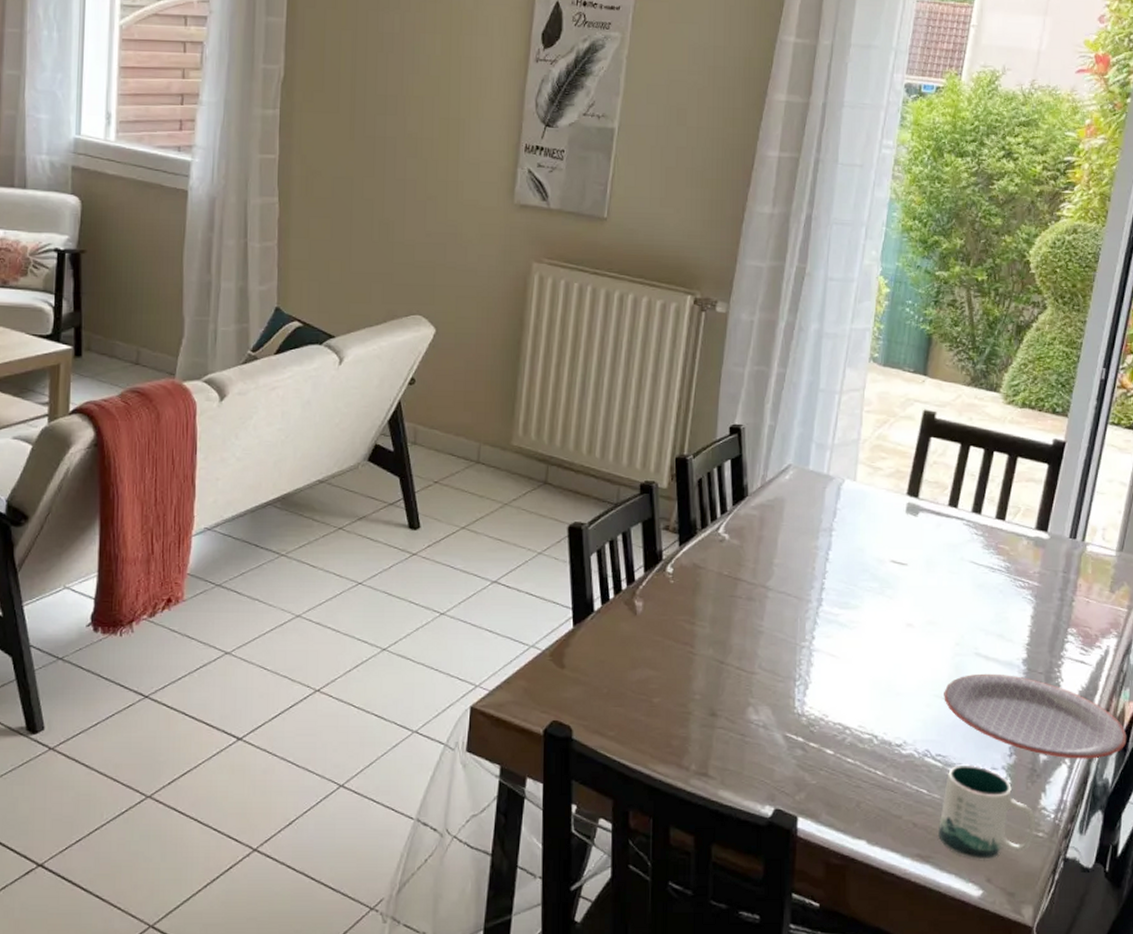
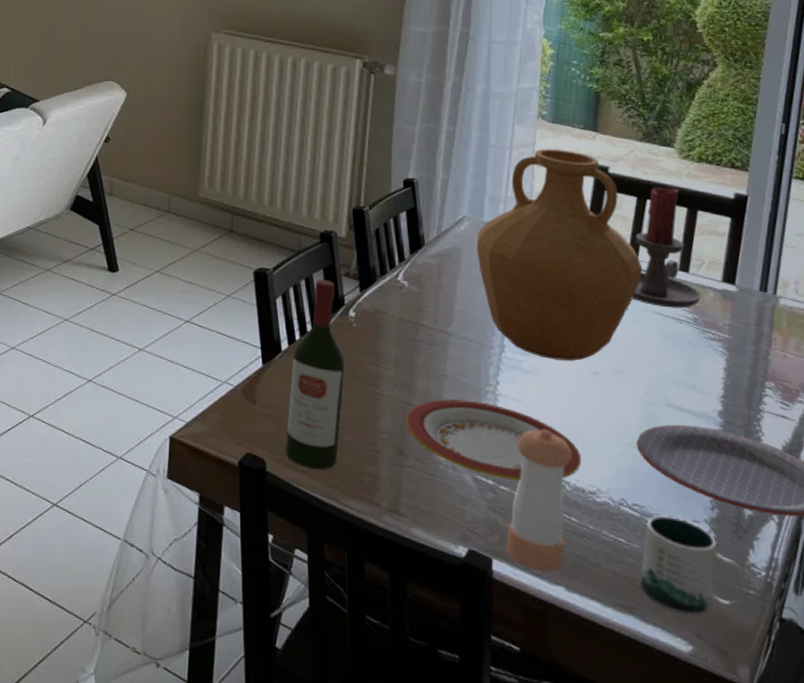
wine bottle: none [594,533,660,735] -> present [286,279,345,470]
plate: none [719,656,891,737] -> present [406,399,582,481]
vase: none [800,394,962,613] -> present [476,149,643,361]
pepper shaker: none [812,683,882,826] -> present [506,429,573,572]
candle holder: none [949,433,1015,557] -> present [632,187,701,308]

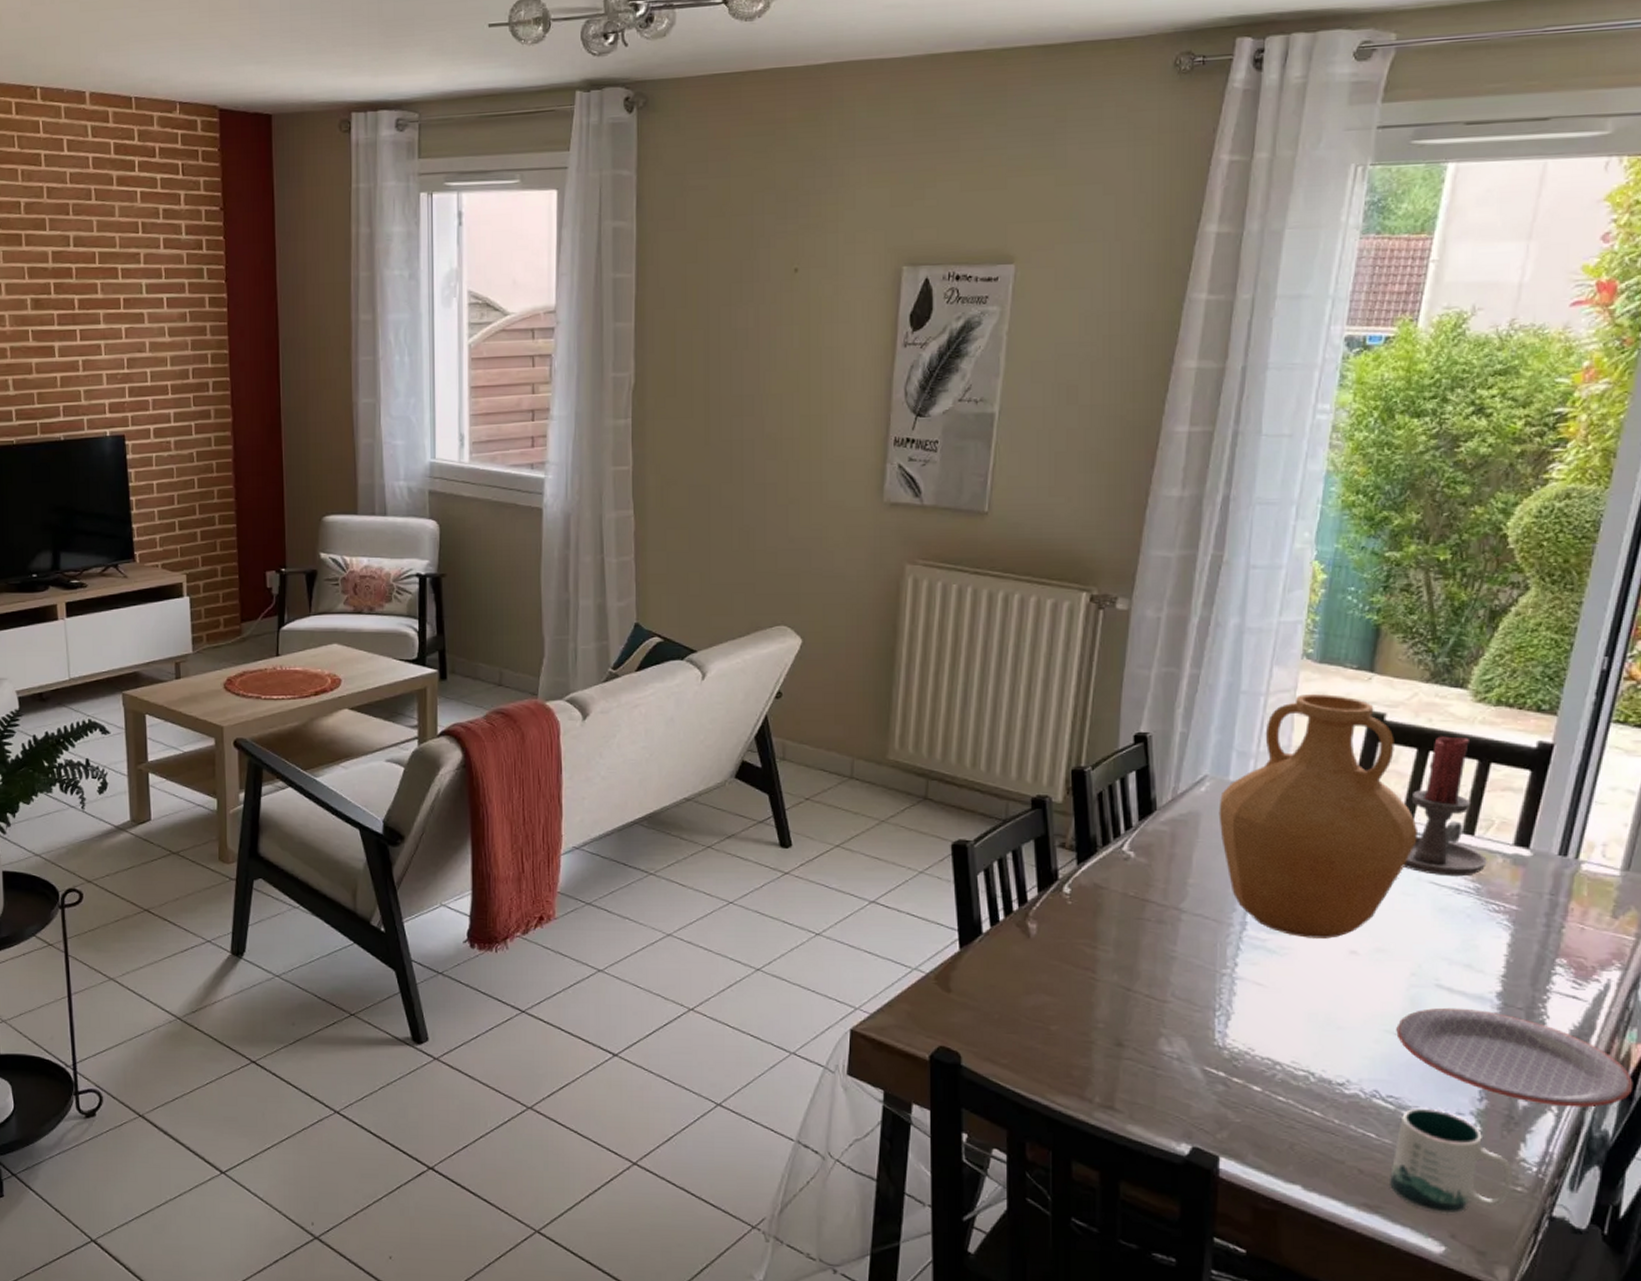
wine bottle: present [286,279,345,470] -> none [985,851,1056,1064]
plate: present [406,399,582,481] -> none [1126,984,1331,1072]
pepper shaker: present [506,429,573,572] -> none [1236,1015,1320,1170]

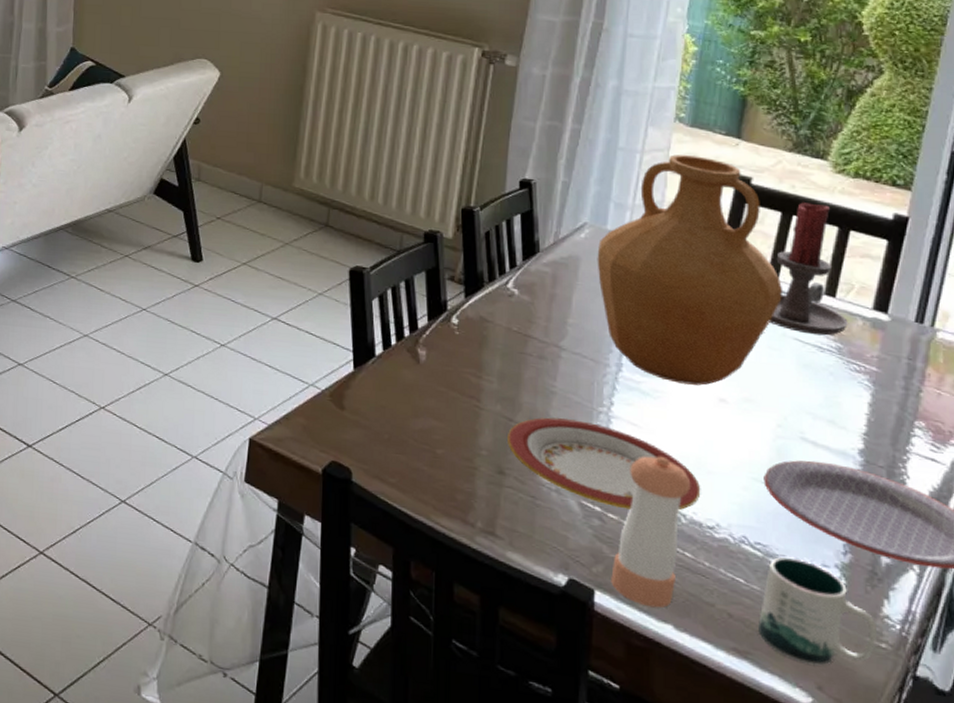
plate: none [1126,984,1331,1072] -> present [508,417,701,510]
pepper shaker: none [1236,1015,1320,1170] -> present [611,456,691,608]

